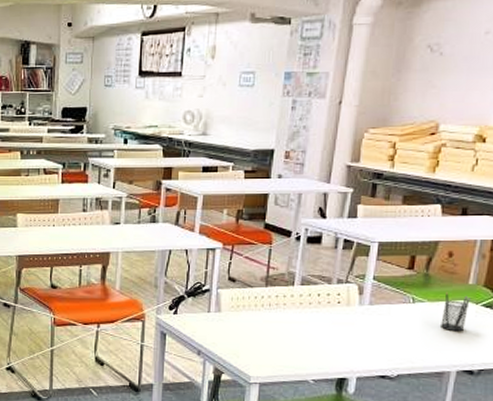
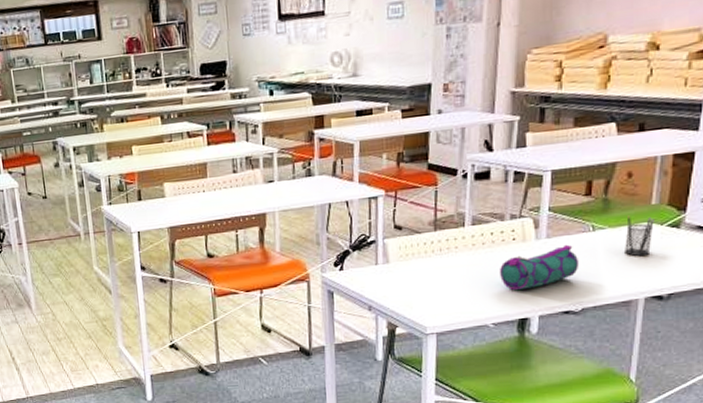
pencil case: none [323,313,397,352] -> present [500,244,578,291]

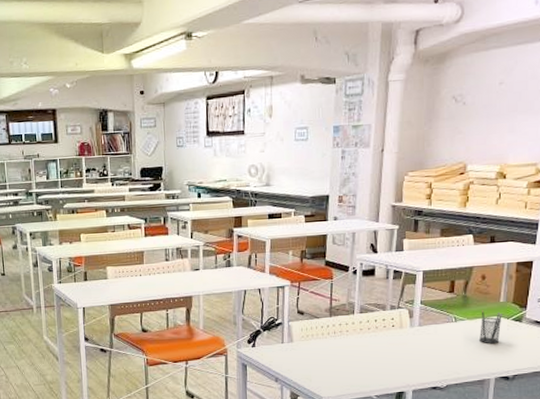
pencil case: present [500,244,578,291] -> none [382,332,444,369]

